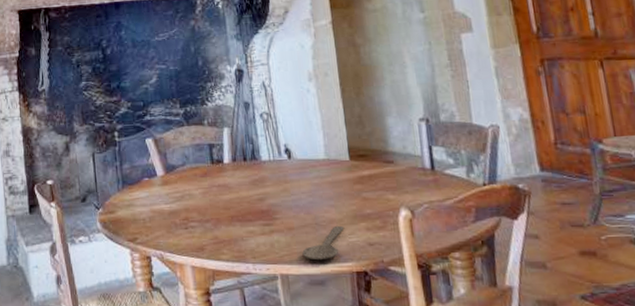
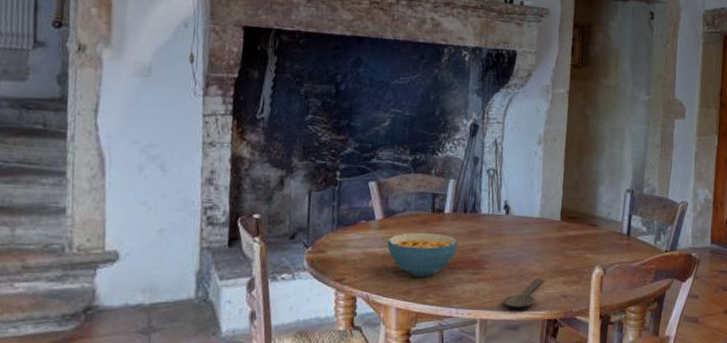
cereal bowl: none [172,184,244,232] -> present [387,232,458,277]

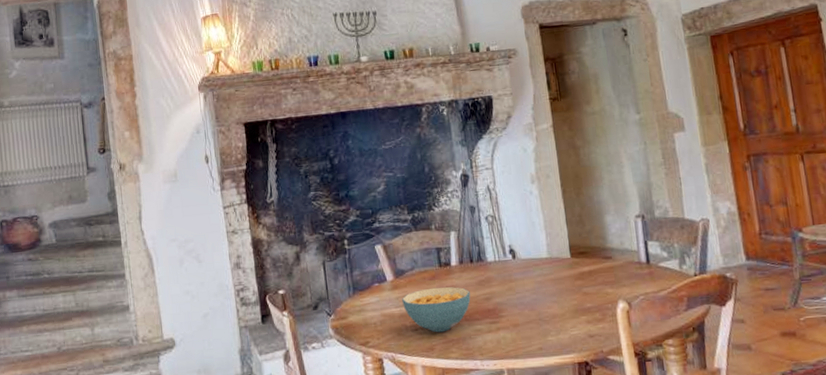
wooden spoon: present [503,278,544,308] -> none [527,320,566,354]

